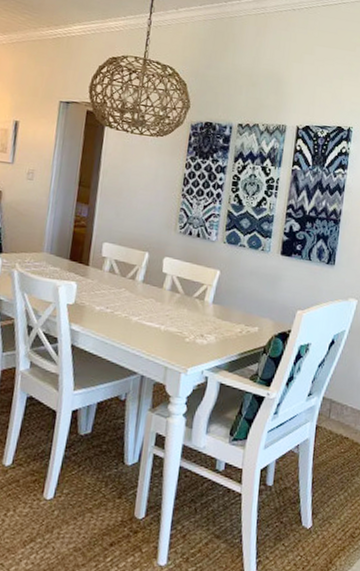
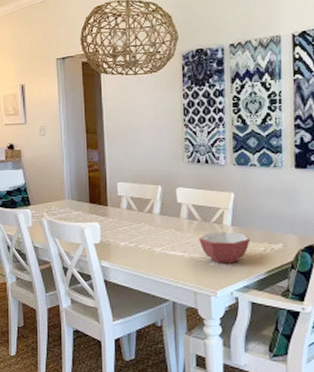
bowl: none [178,307,229,342] -> present [199,231,250,264]

